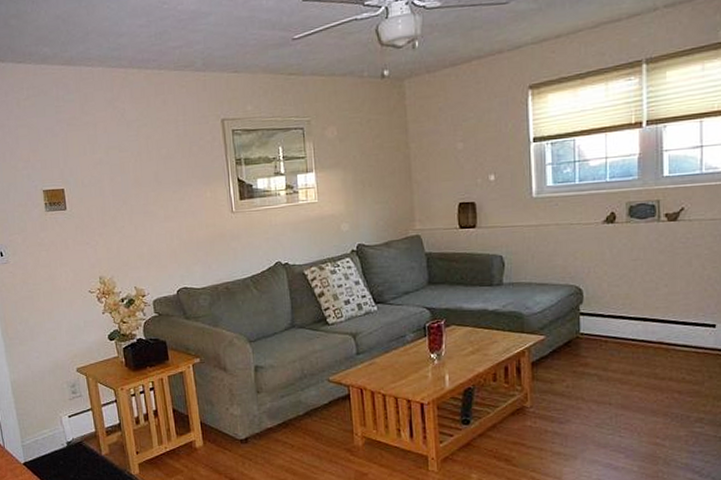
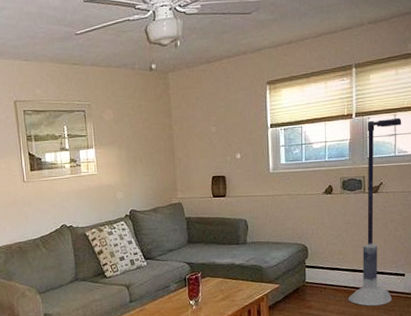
floor lamp: none [636,124,711,365] -> present [348,117,402,306]

